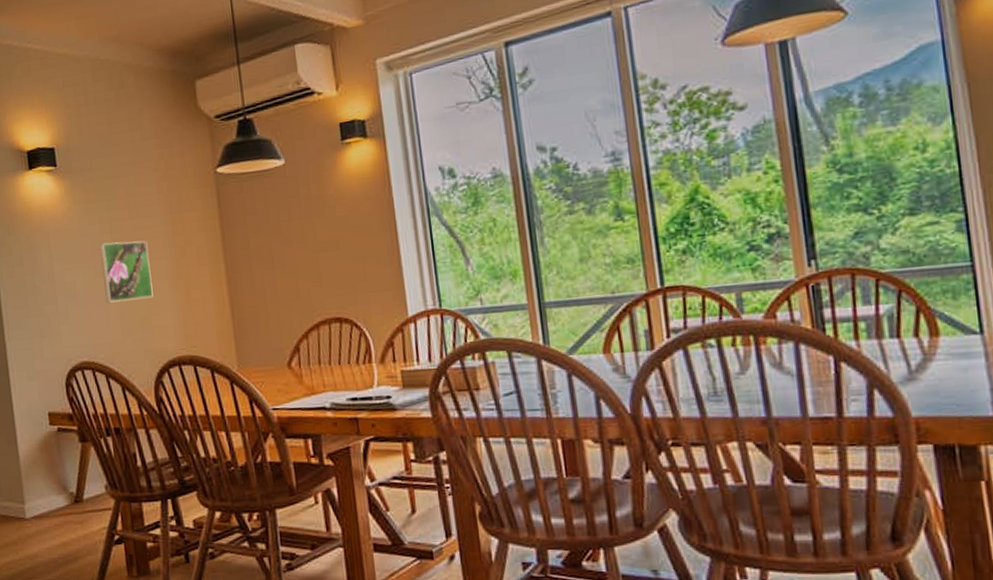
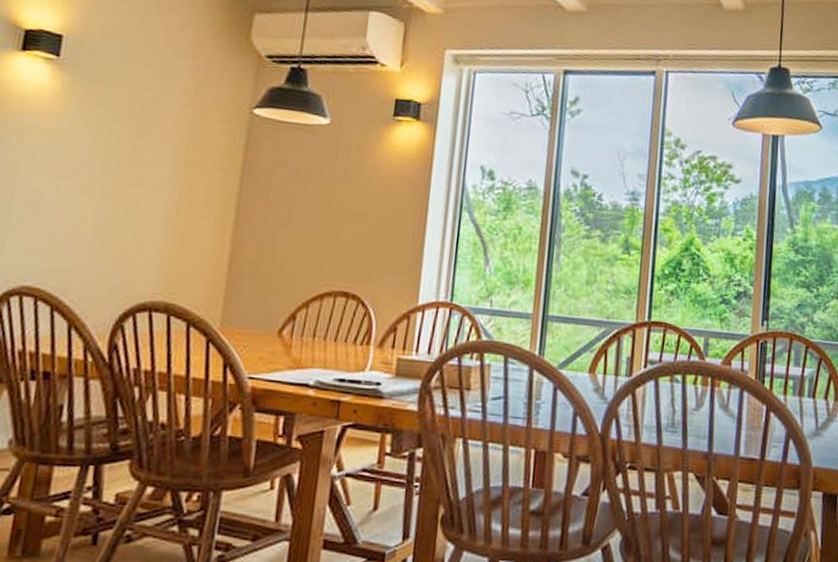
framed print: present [100,240,153,303] -> none [78,154,150,230]

